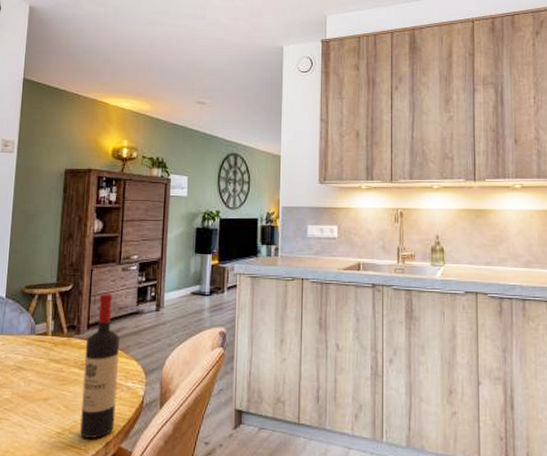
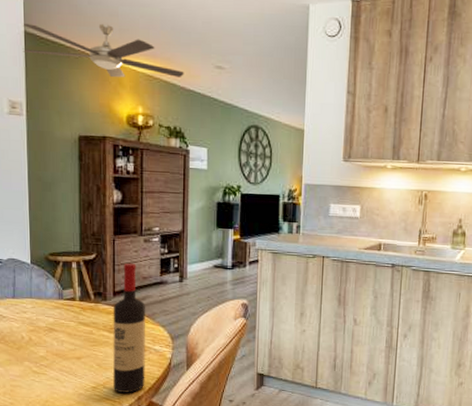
electric fan: none [19,69,168,116] -> present [22,23,184,78]

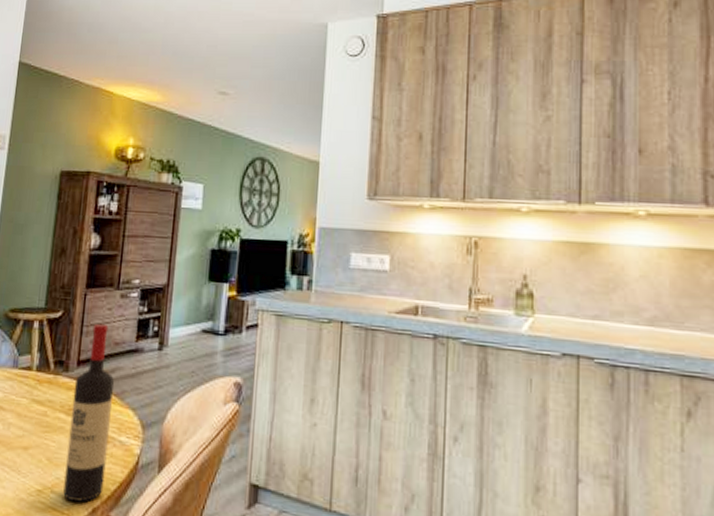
electric fan: present [22,23,184,78] -> none [14,51,183,107]

